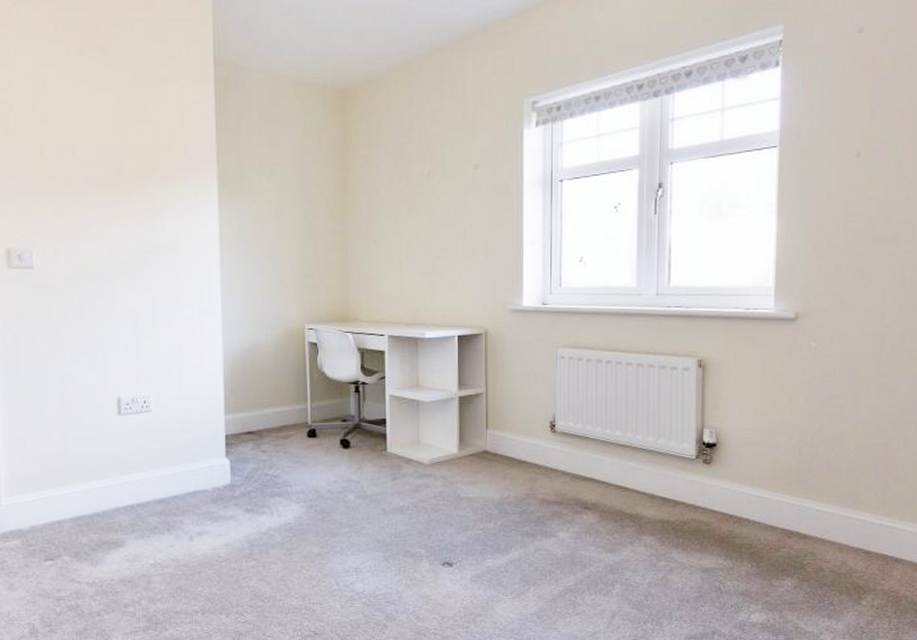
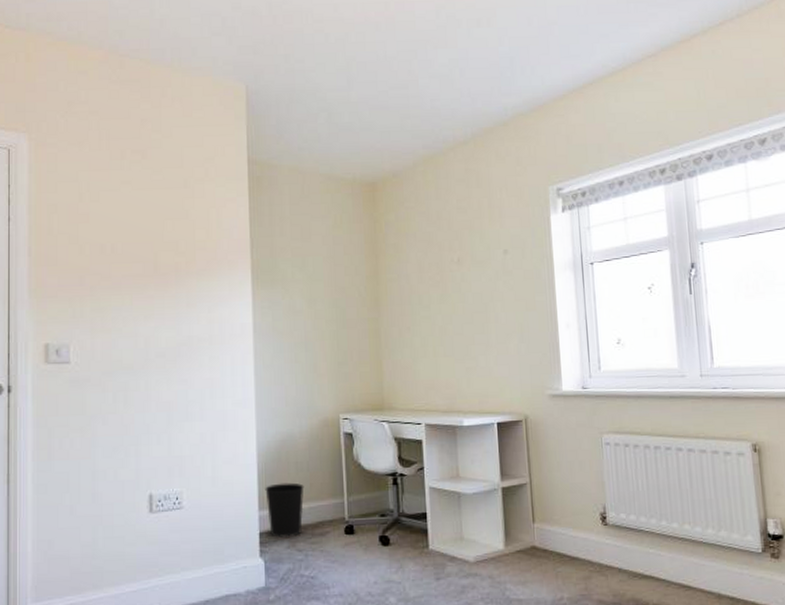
wastebasket: none [231,389,269,440] -> present [265,482,304,538]

